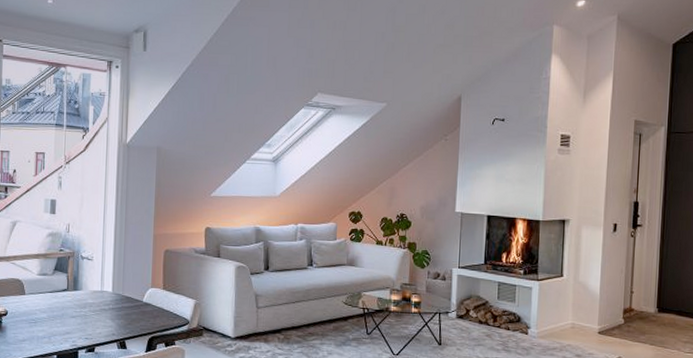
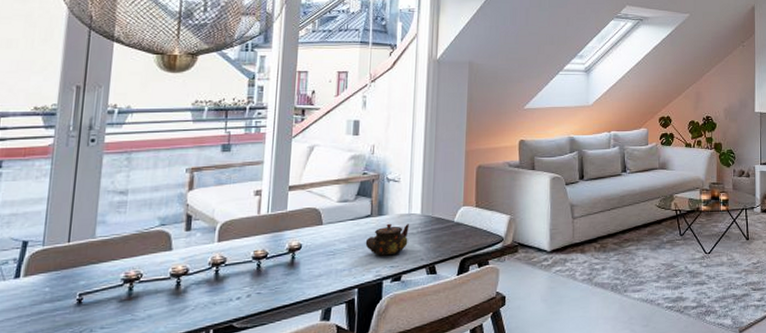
teapot: none [62,298,102,328] -> present [365,223,410,256]

